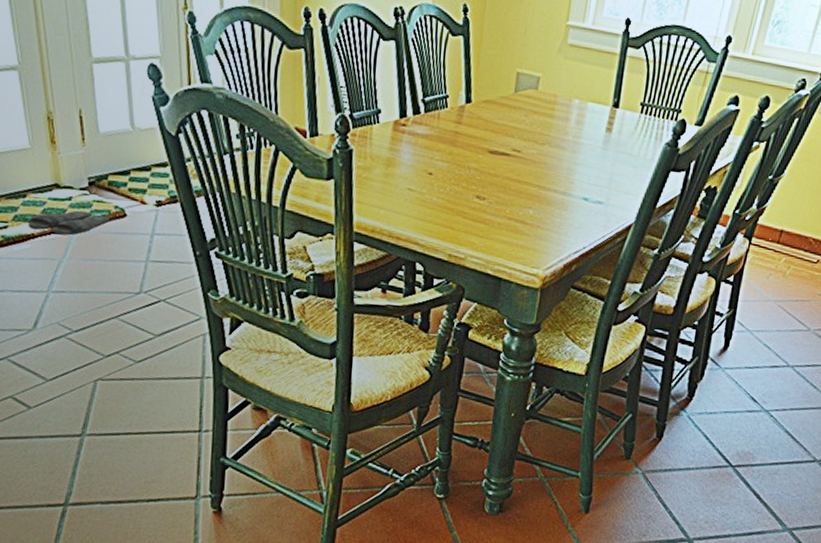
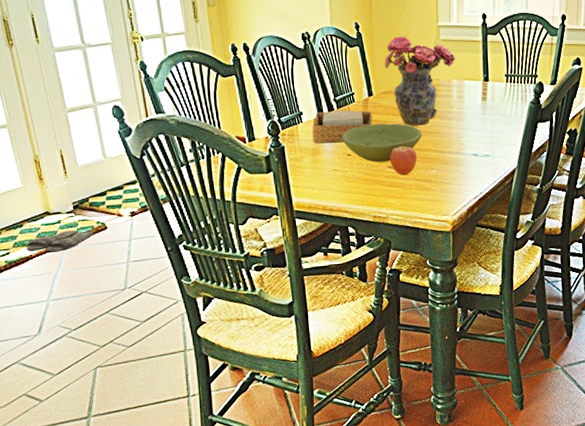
napkin holder: none [389,112,467,157] -> present [312,110,373,144]
bowl: none [424,139,524,190] -> present [342,123,422,162]
fruit: none [479,165,513,211] -> present [389,140,417,176]
flower arrangement: none [491,30,583,152] -> present [384,36,456,126]

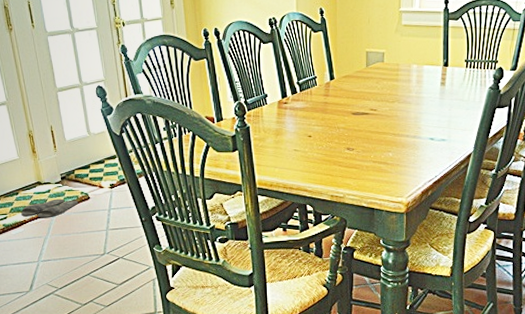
napkin holder: present [312,110,373,144] -> none [276,93,333,125]
bowl: present [342,123,422,162] -> none [303,106,380,144]
flower arrangement: present [384,36,456,126] -> none [346,21,417,109]
fruit: present [389,140,417,176] -> none [348,123,374,157]

